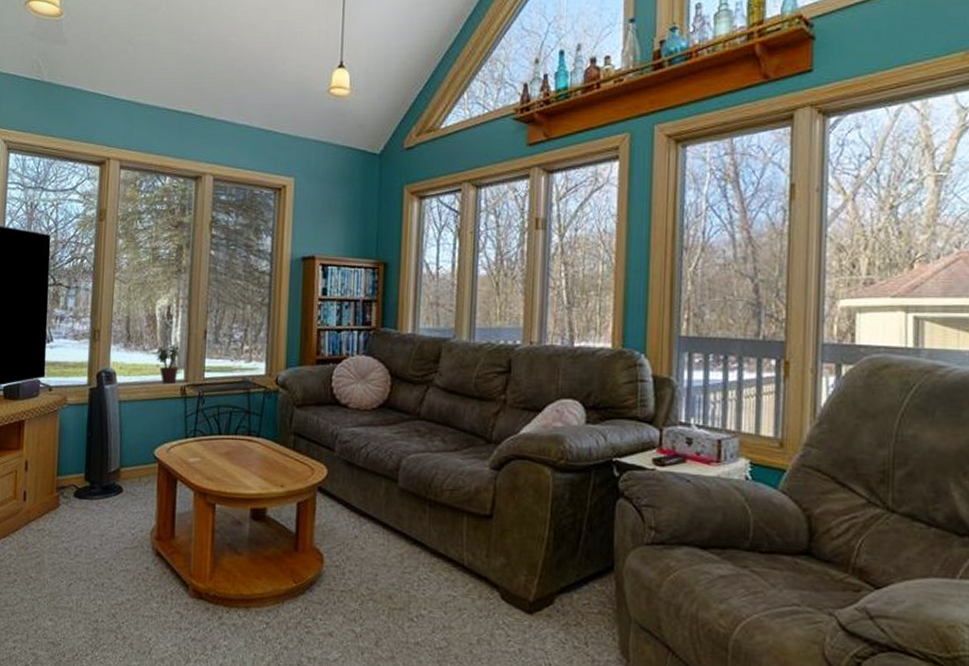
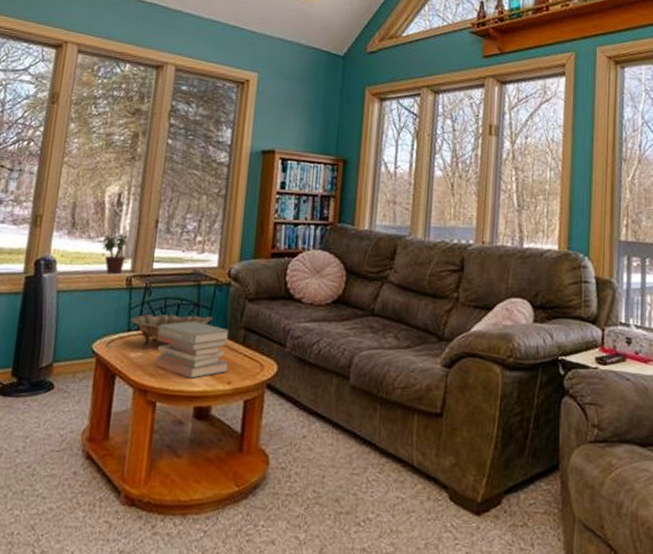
decorative bowl: none [185,421,264,455] -> present [129,313,213,350]
books: none [212,427,281,482] -> present [155,320,230,379]

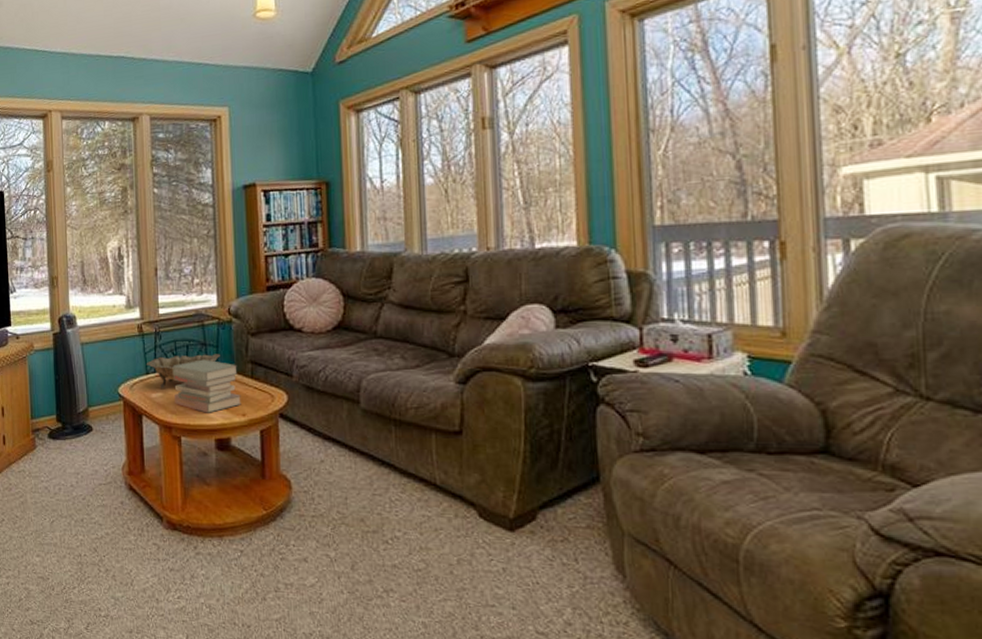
potted plant: present [100,233,128,275] -> none [110,284,133,324]

